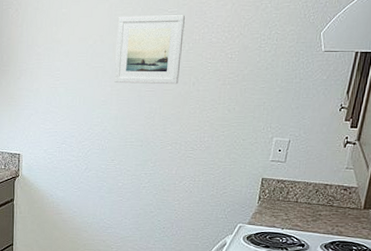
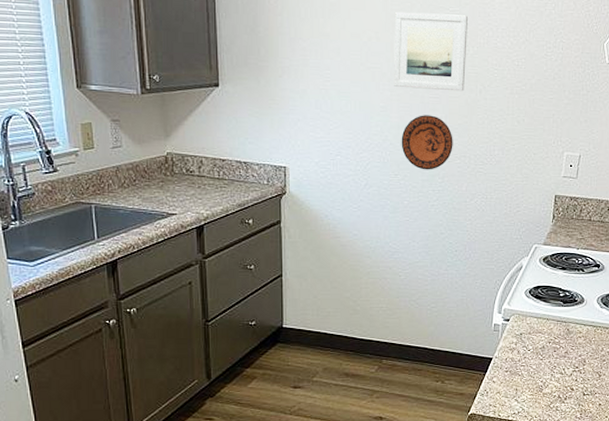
decorative plate: none [118,107,166,156] -> present [401,115,453,170]

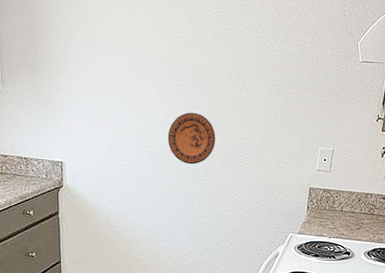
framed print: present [394,11,468,92] -> none [161,13,229,90]

